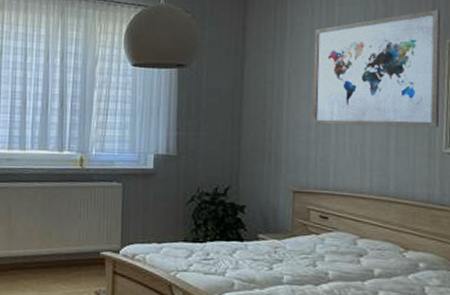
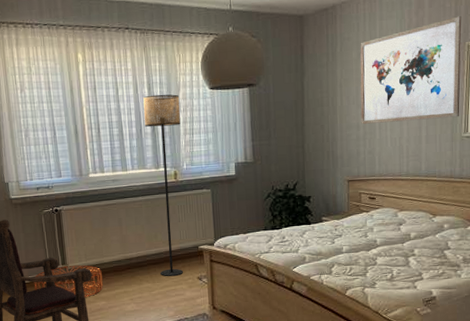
floor lamp: none [50,66,96,287] -> present [143,94,183,277]

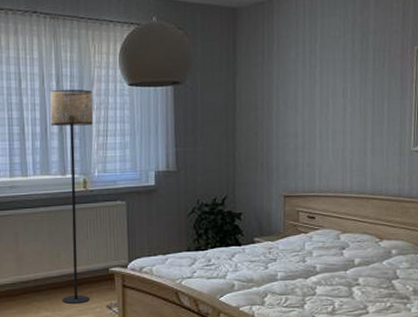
wall art: present [360,16,462,124] -> none [299,18,410,133]

